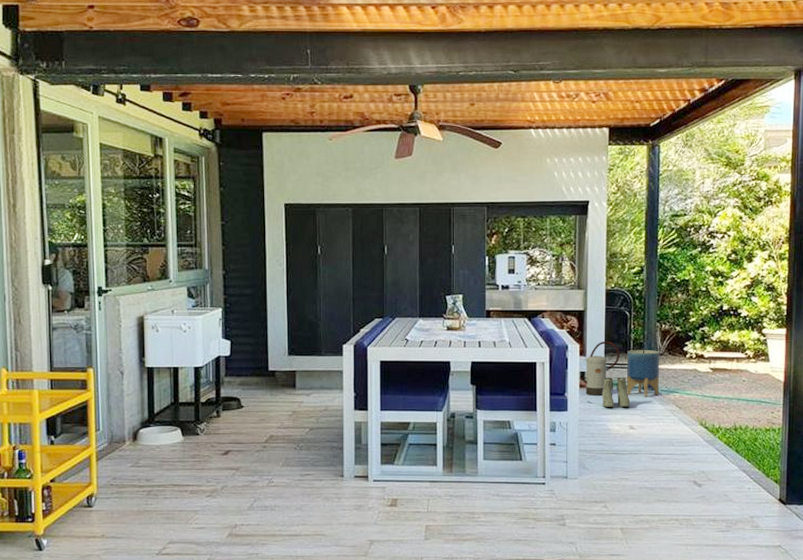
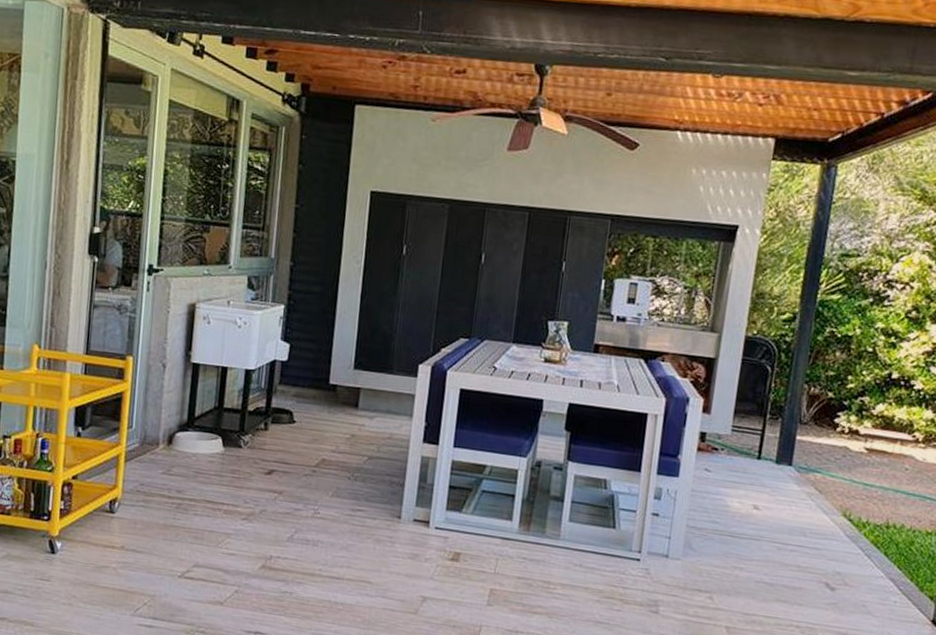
watering can: present [578,341,620,395] -> none [697,398,753,464]
boots: present [601,377,630,408] -> none [723,442,759,482]
planter: present [627,349,660,397] -> none [755,413,804,473]

